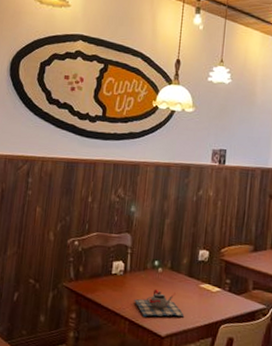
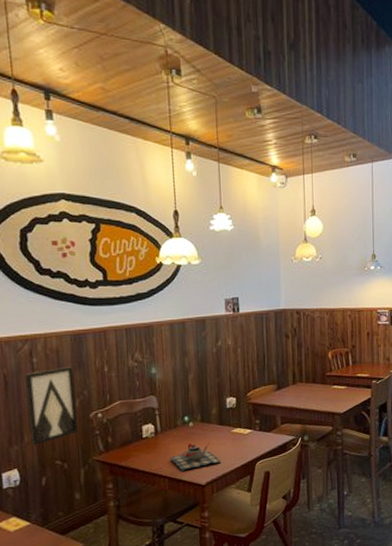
wall art: none [12,190,62,260] -> present [24,366,79,445]

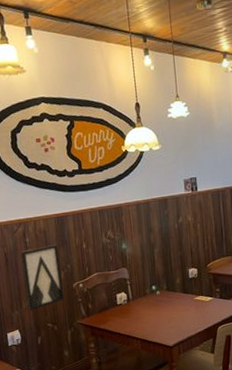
teapot: present [169,442,221,471] -> none [140,308,186,334]

